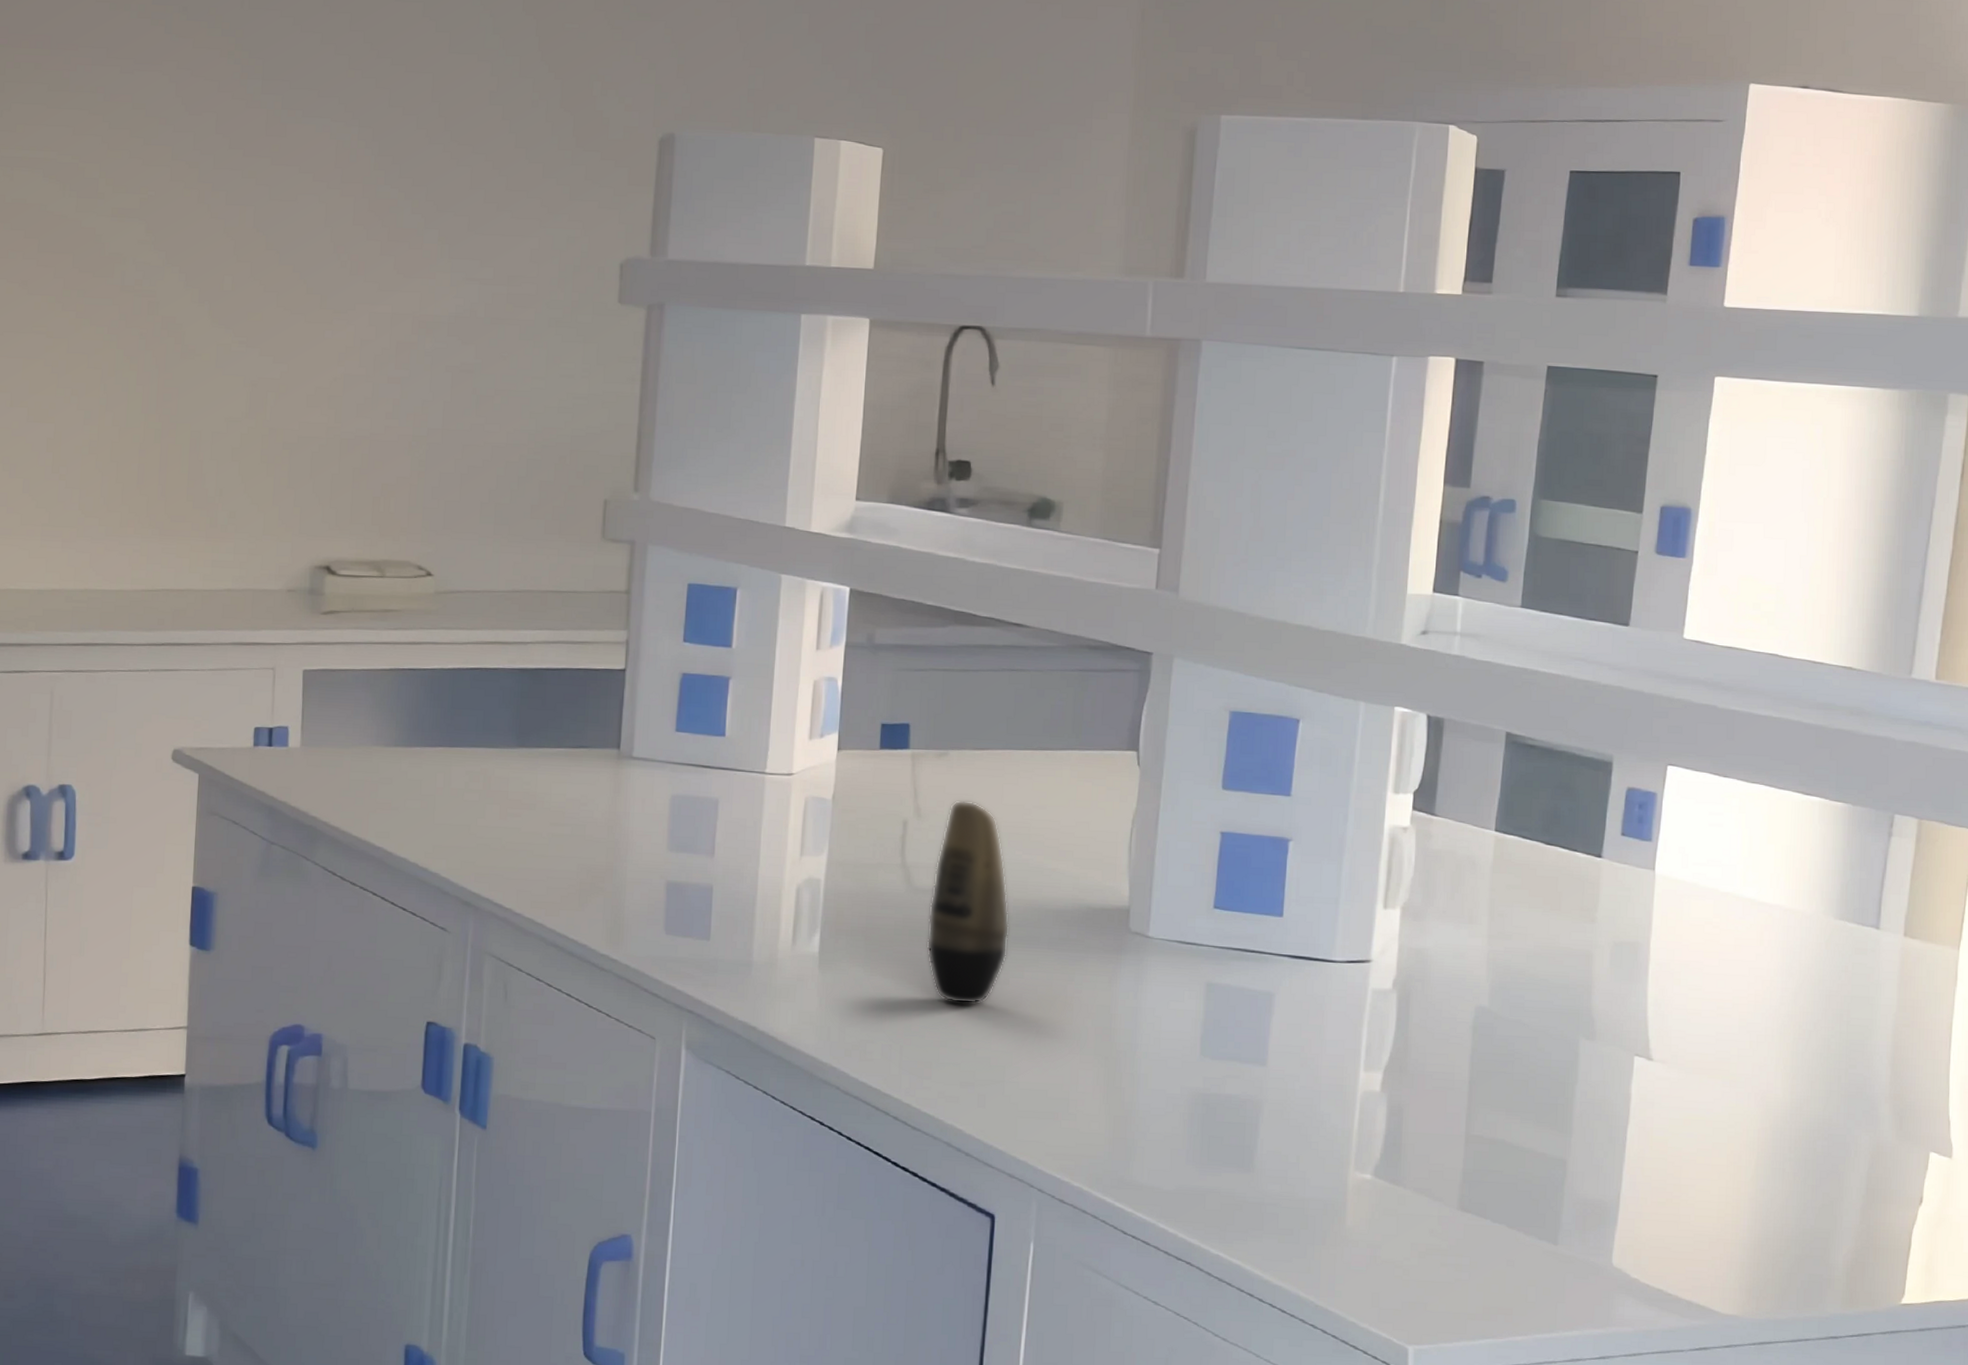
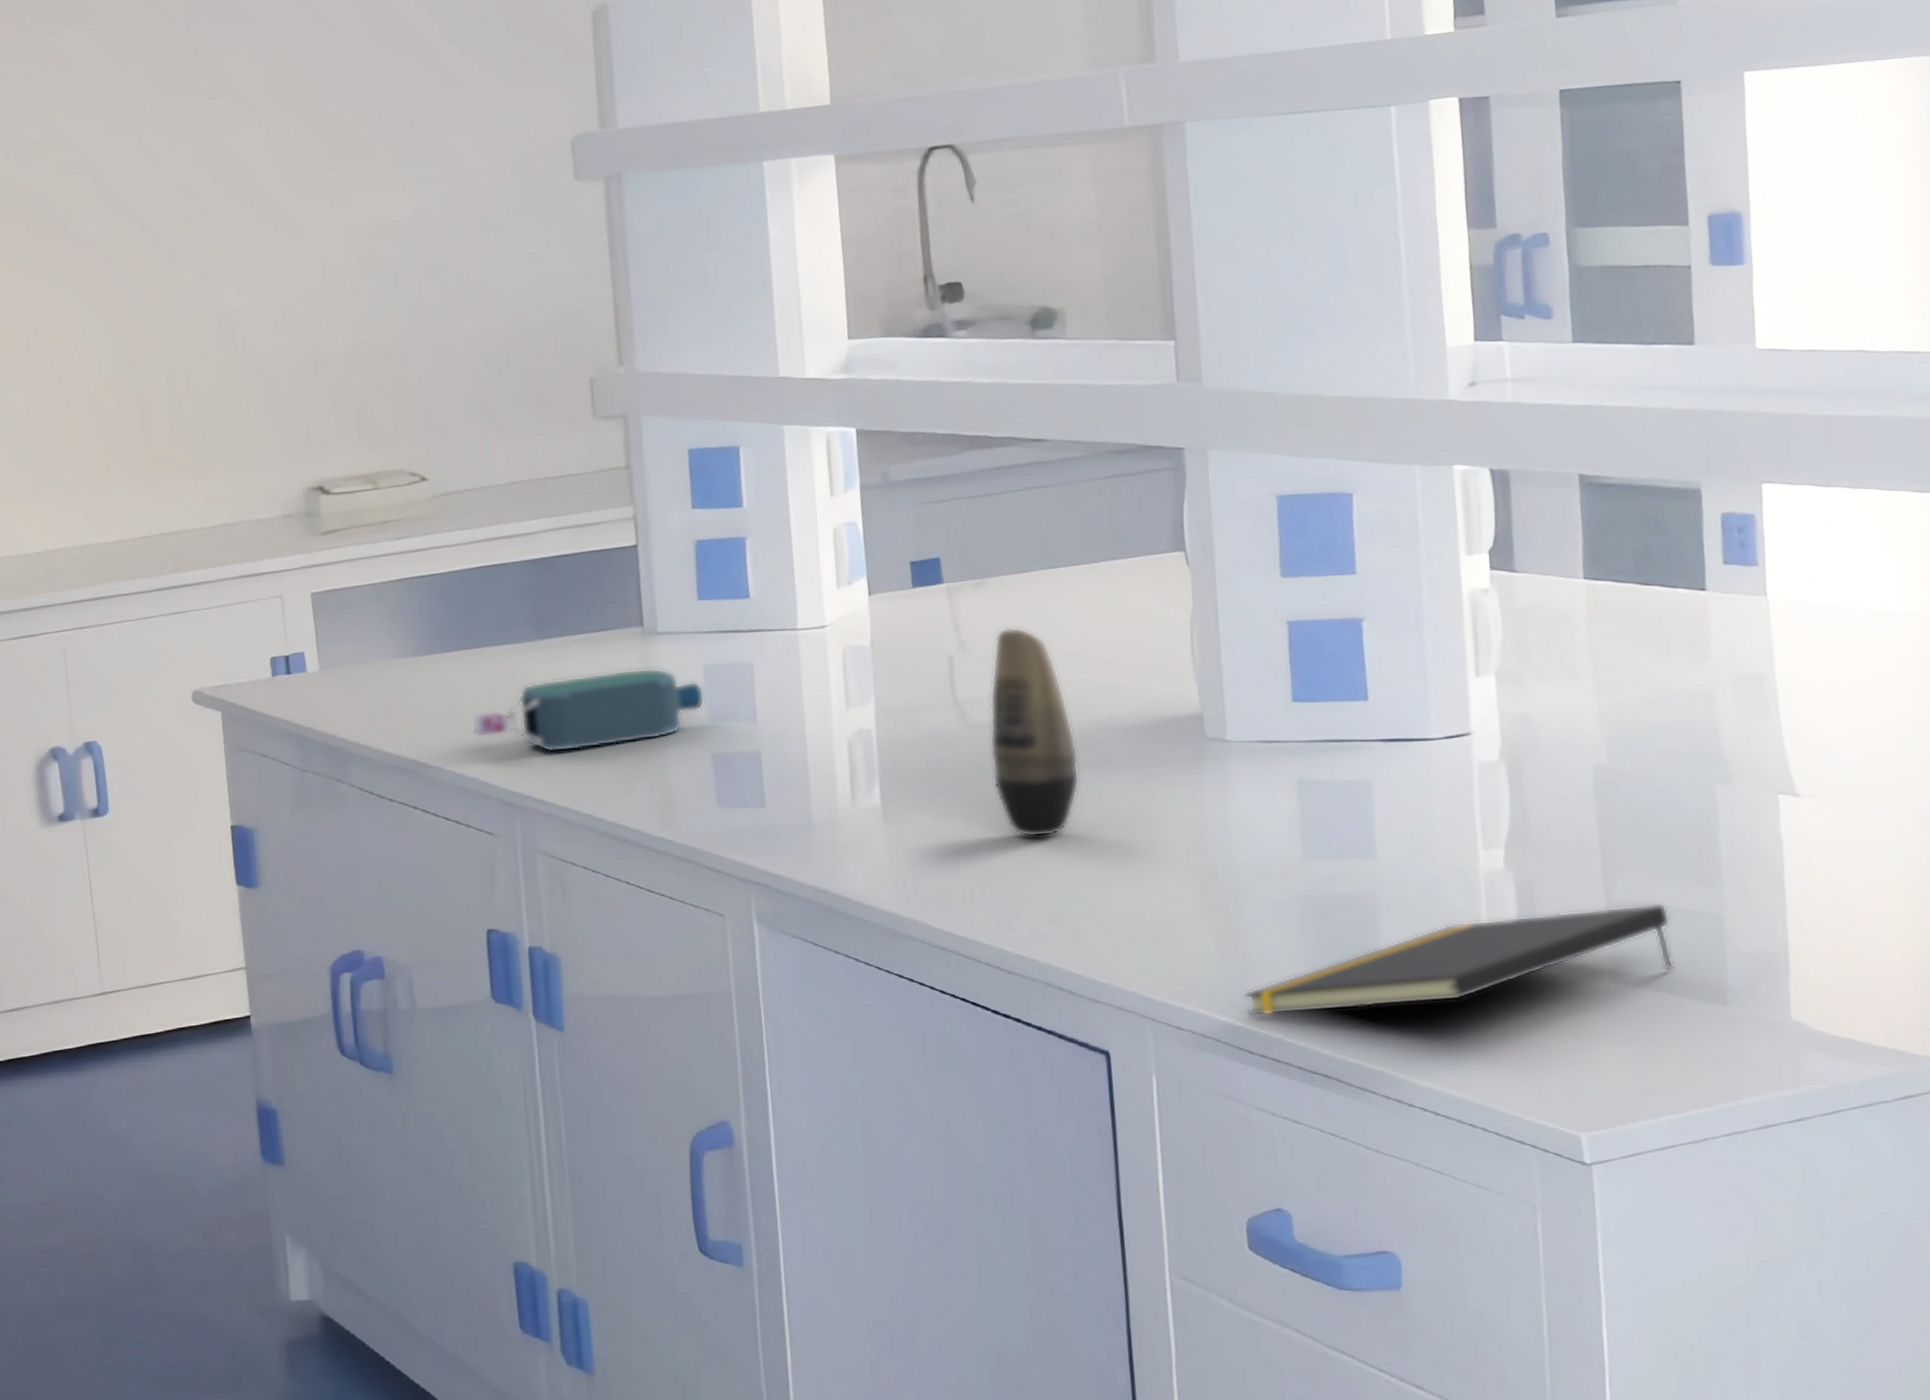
bottle: none [440,788,668,861] -> present [470,667,705,753]
notepad: none [1126,1136,1520,1209] -> present [1243,902,1675,1017]

